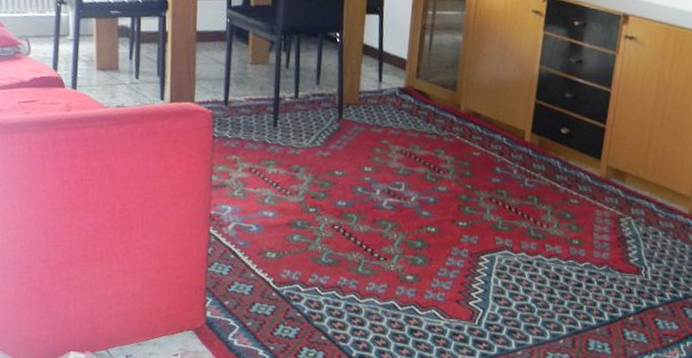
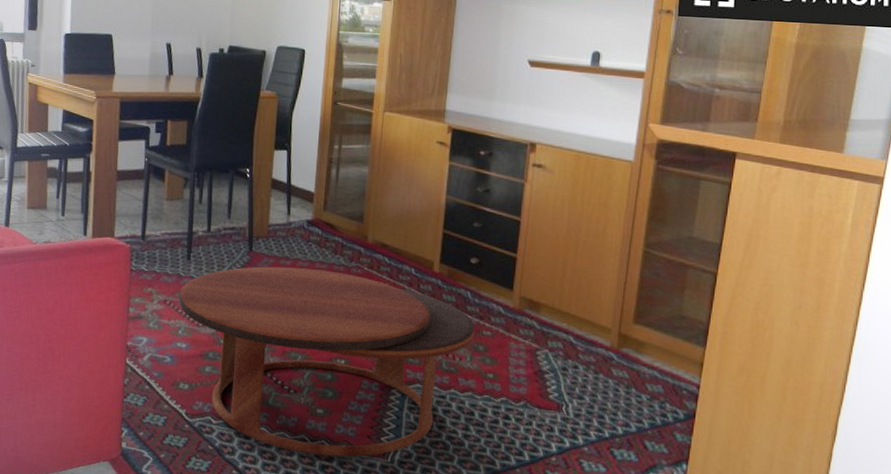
coffee table: none [264,134,563,321] -> present [178,266,475,457]

